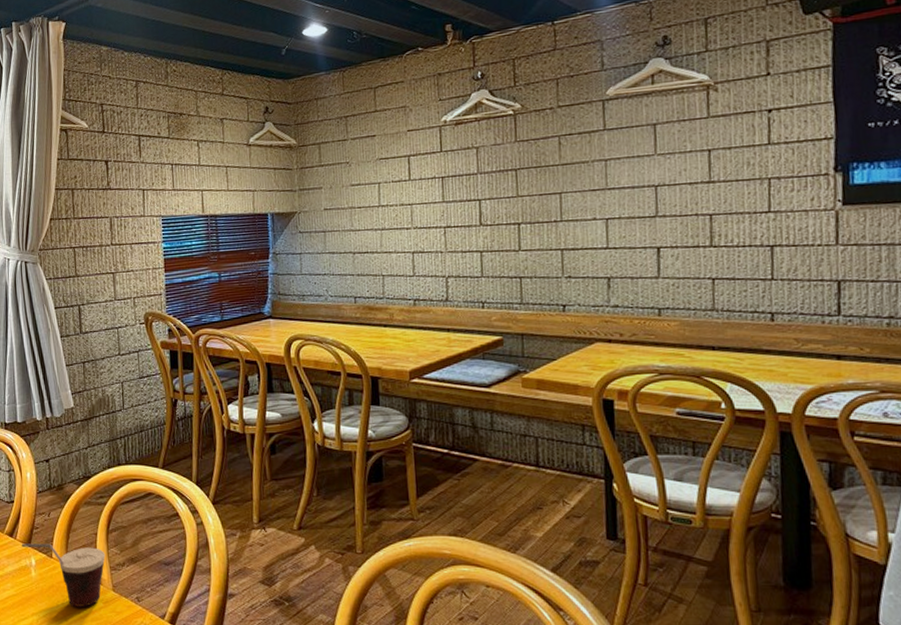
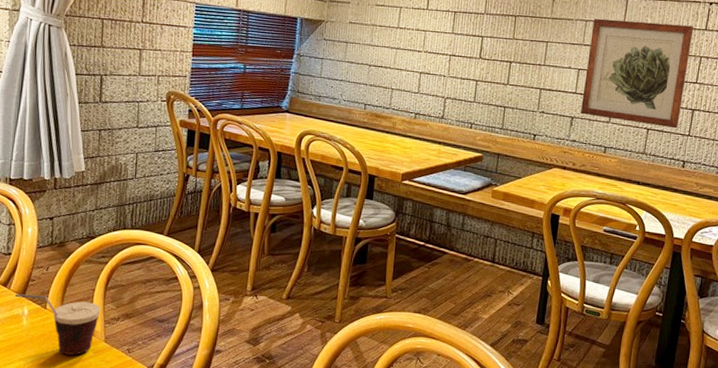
wall art: none [614,142,755,274] -> present [581,18,694,129]

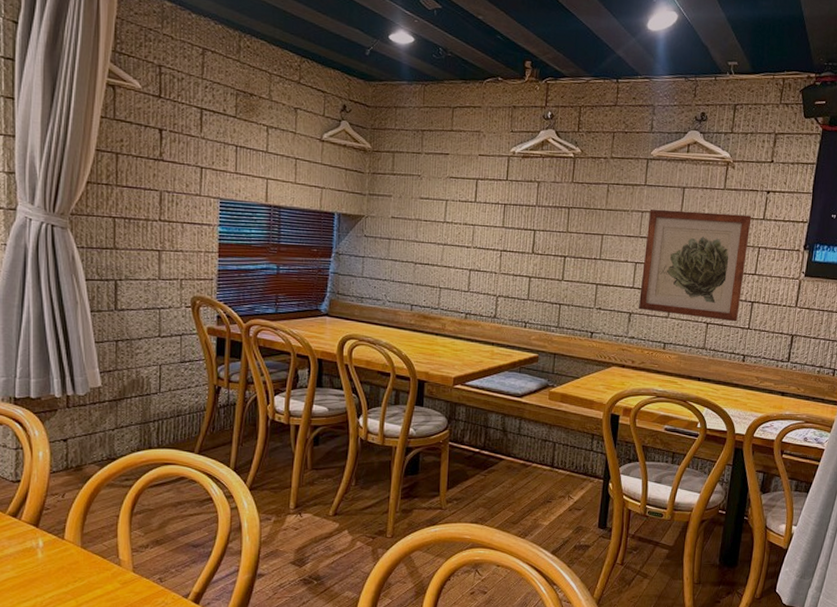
cup: present [15,294,101,355] -> none [27,524,127,588]

